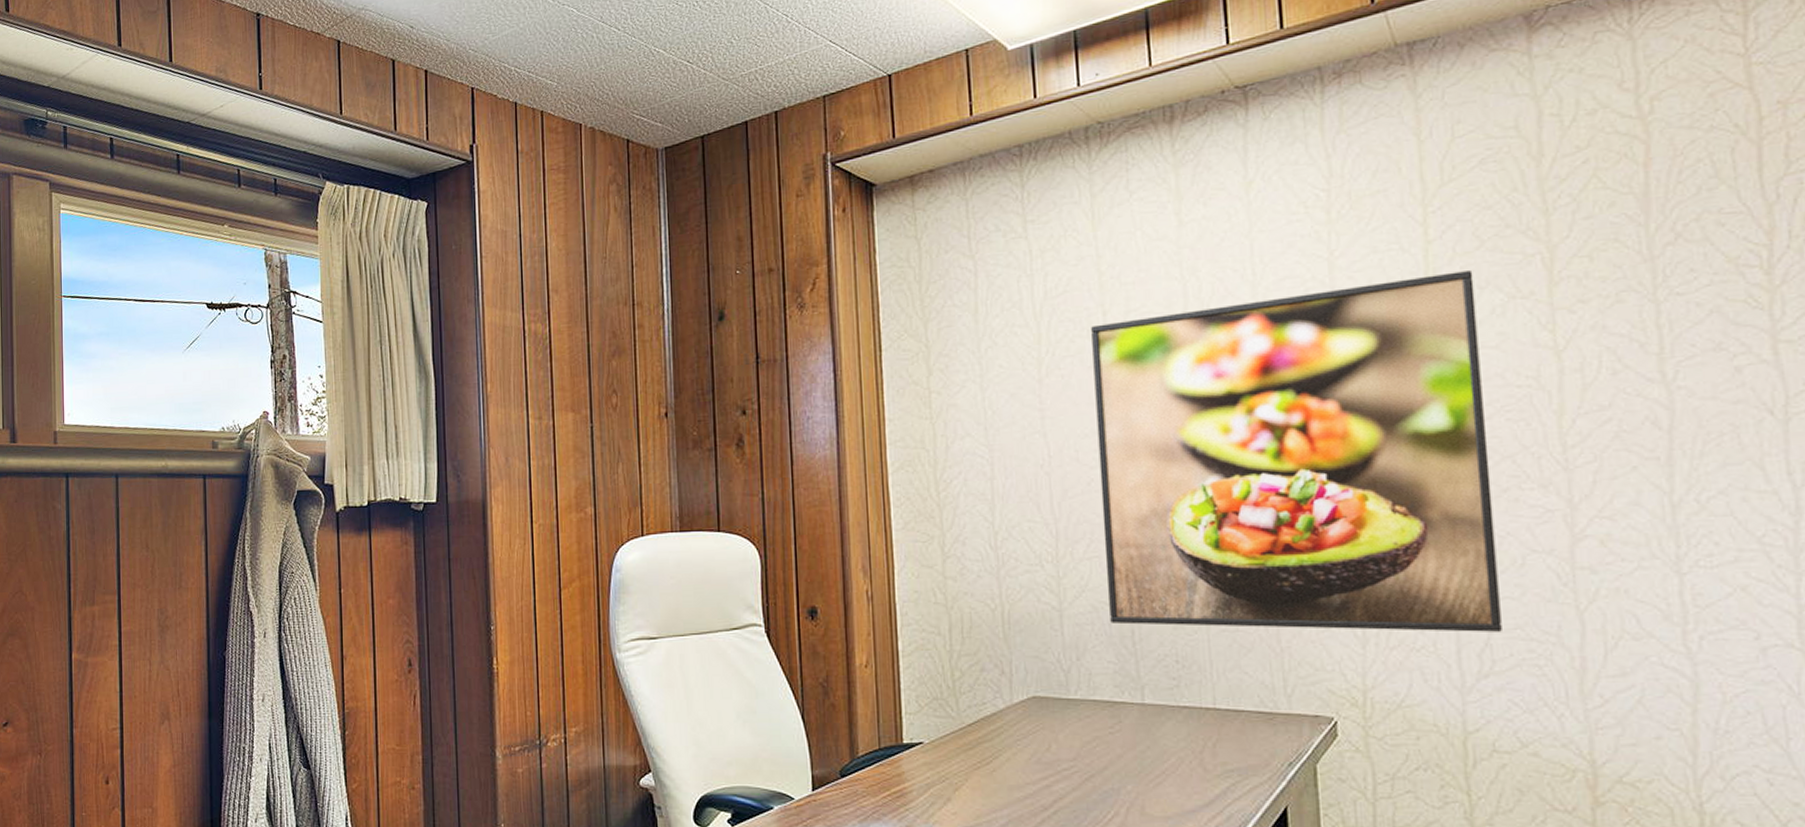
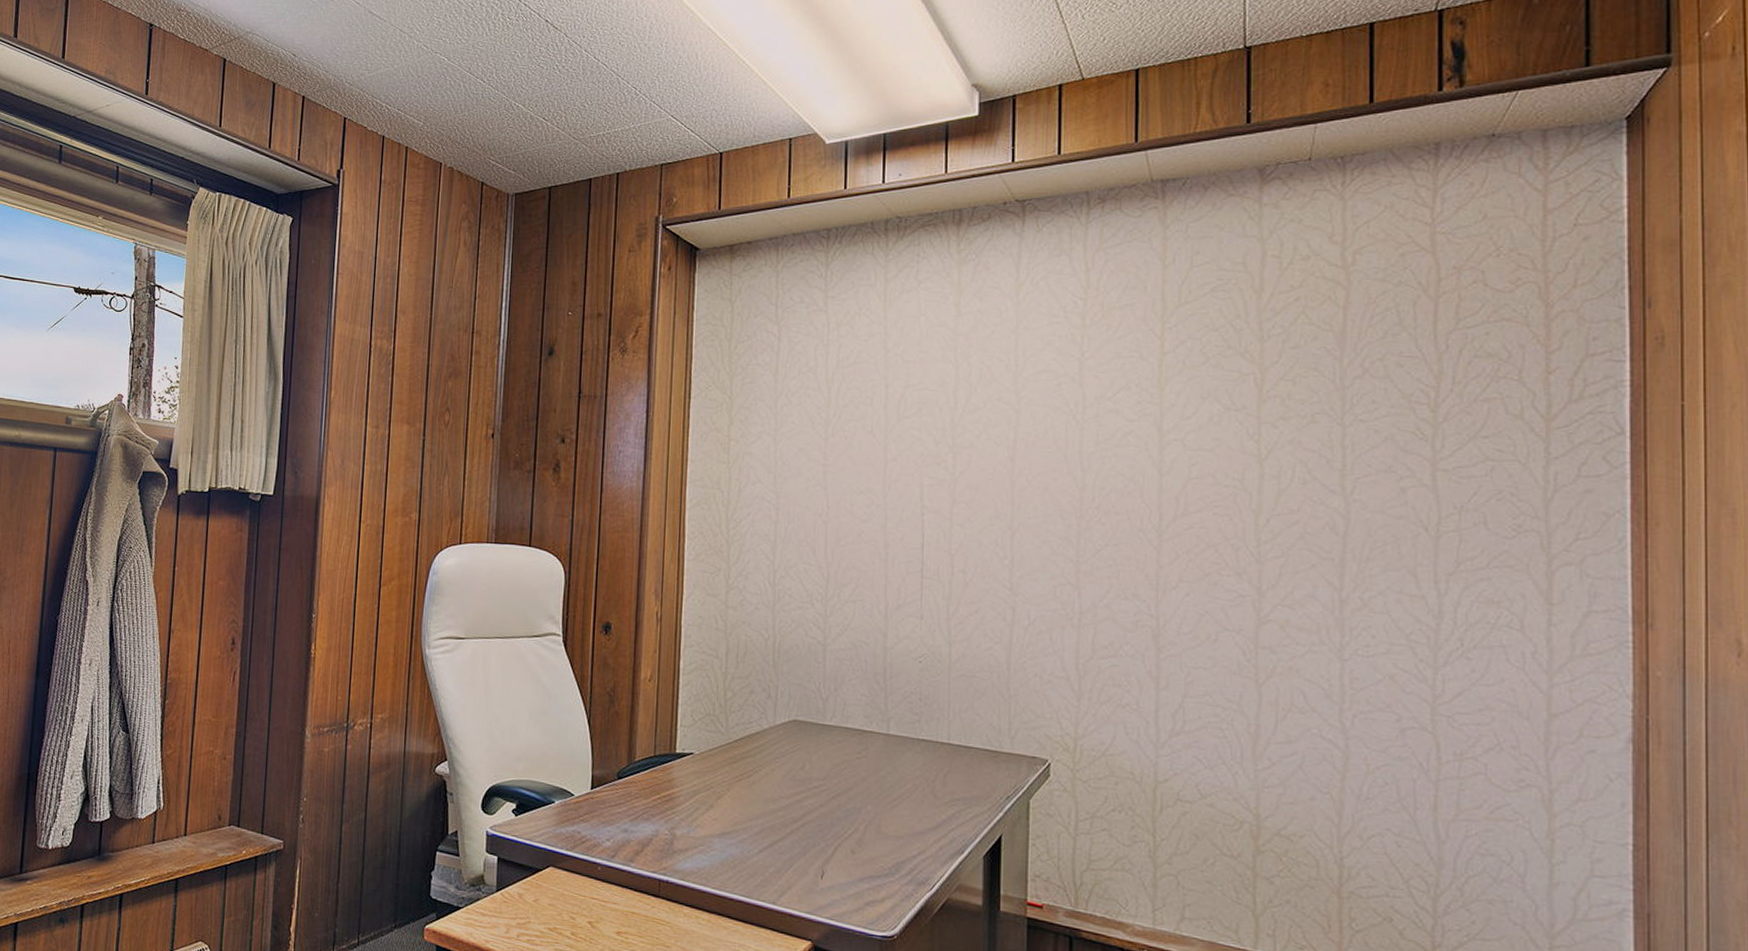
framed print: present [1091,271,1502,632] -> none [867,382,1198,697]

